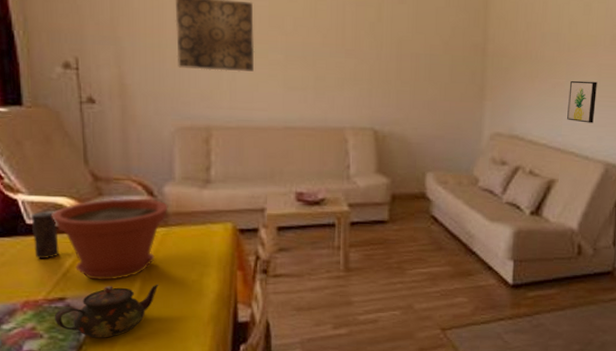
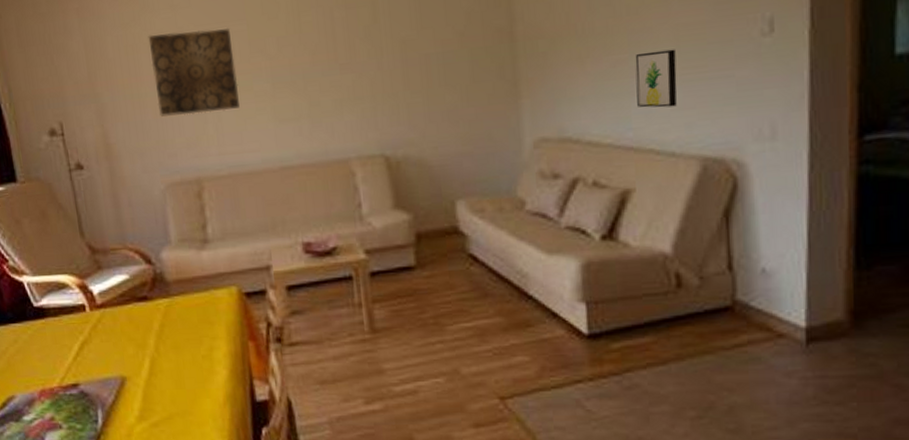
candle: present [31,211,59,258] -> none [37,291,67,343]
plant pot: present [52,198,168,280] -> none [56,267,168,363]
teapot: present [54,284,159,338] -> none [70,362,168,426]

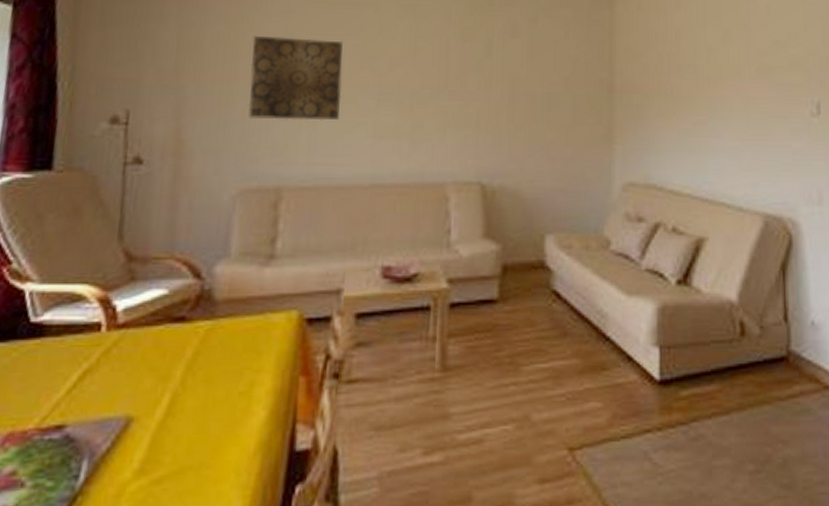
wall art: present [635,49,677,108] -> none [713,117,746,167]

